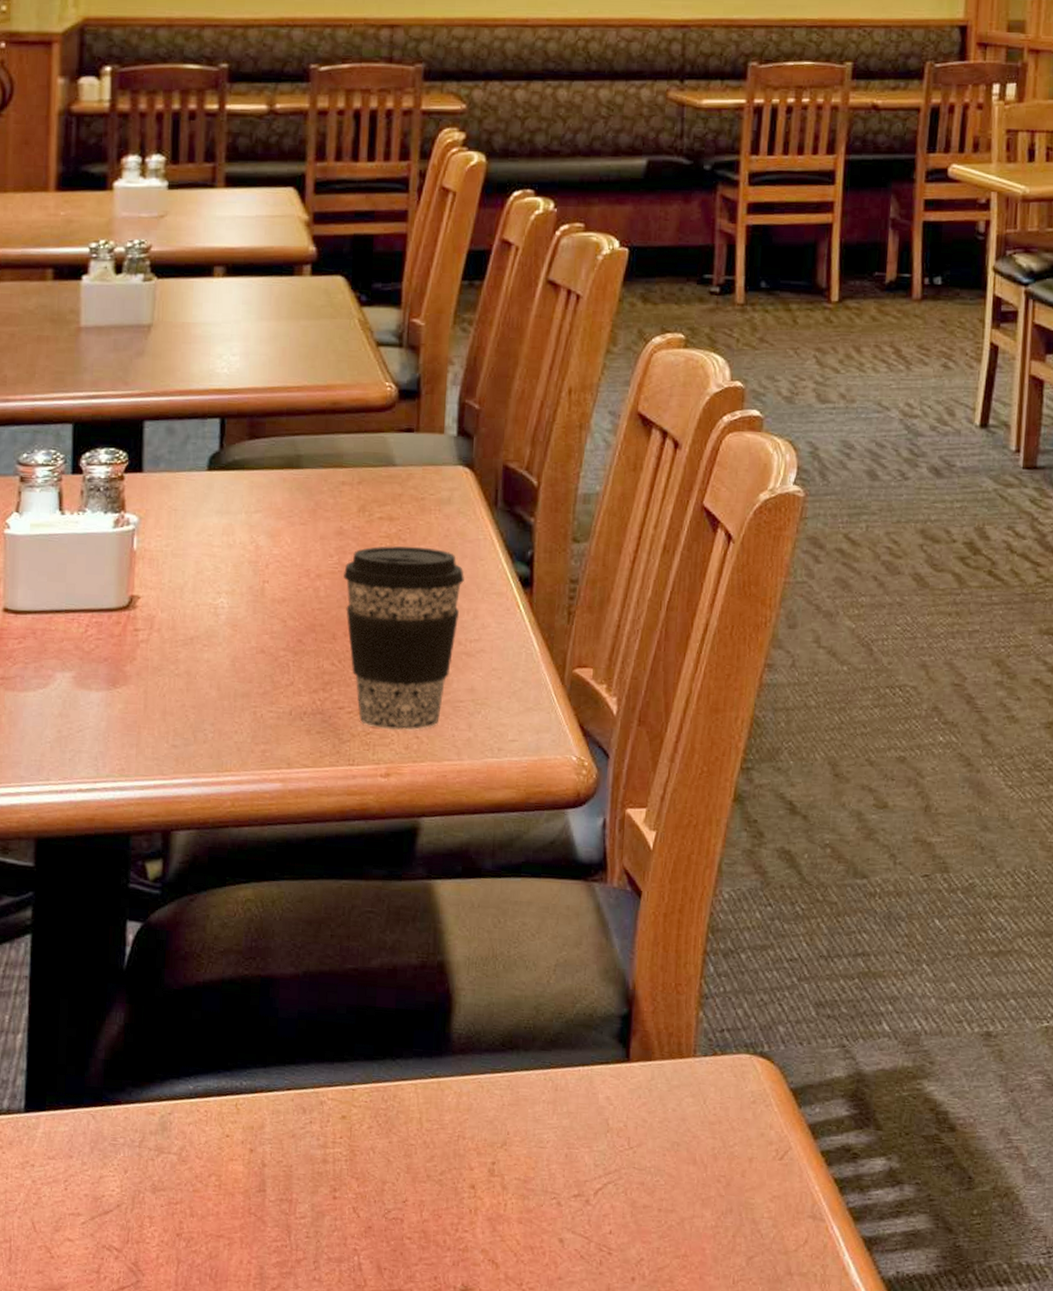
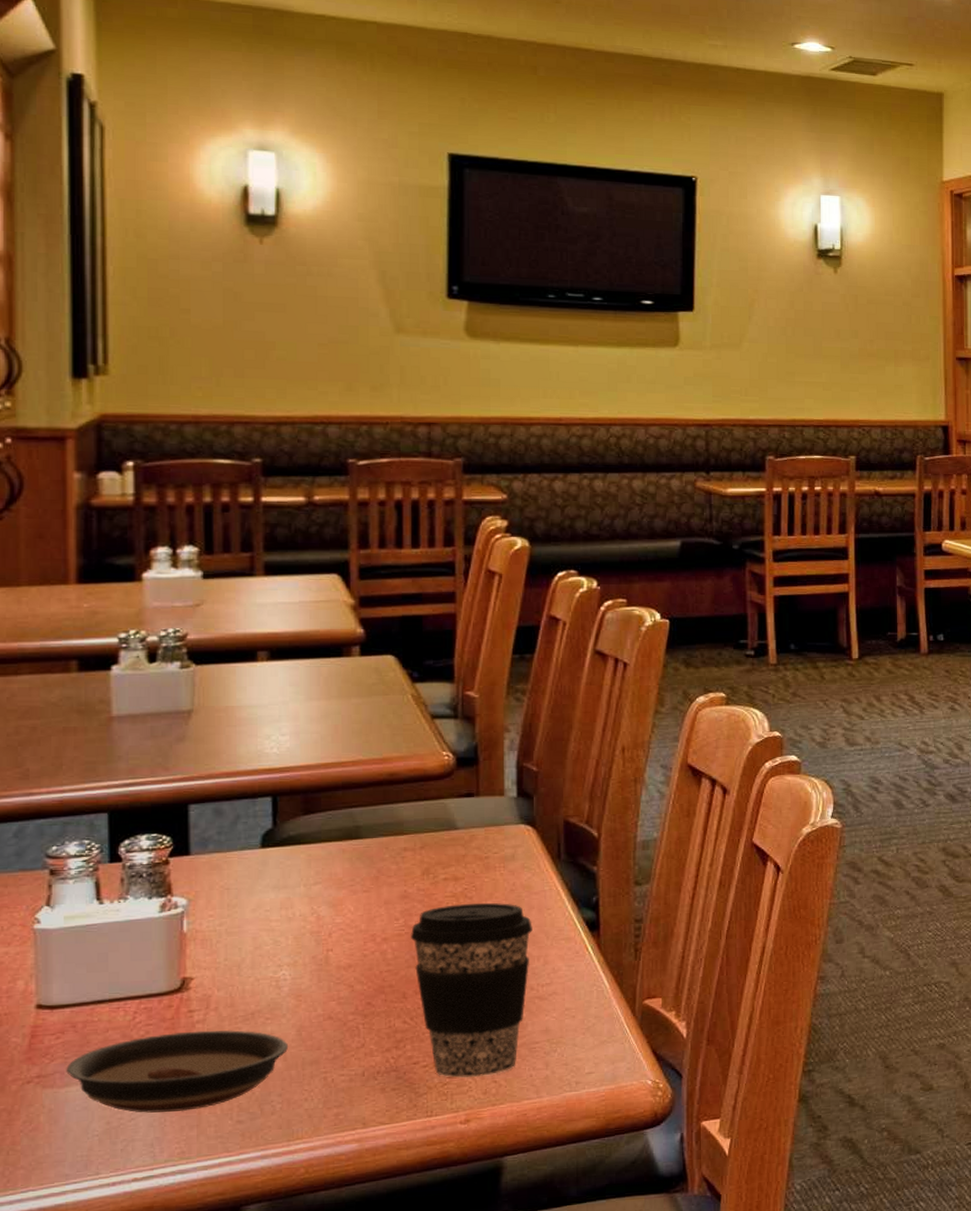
saucer: none [26,649,222,730] -> present [66,1030,288,1113]

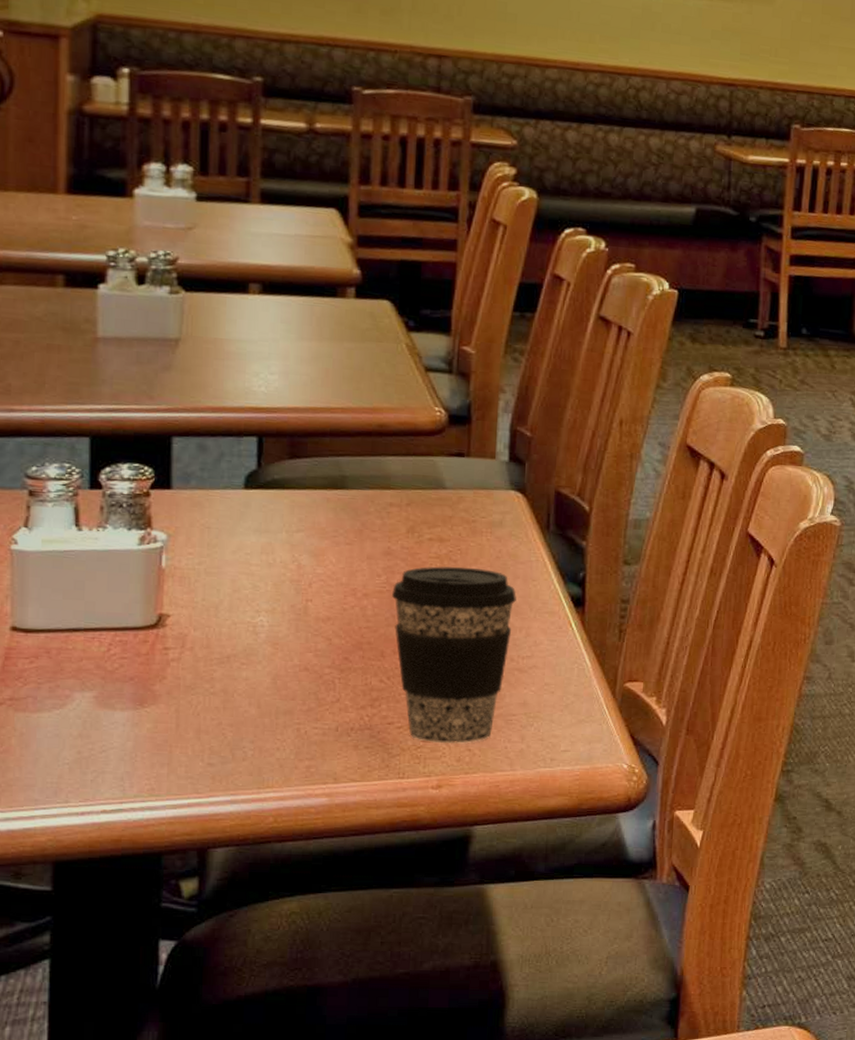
saucer: present [66,1030,288,1113] -> none [39,668,262,749]

